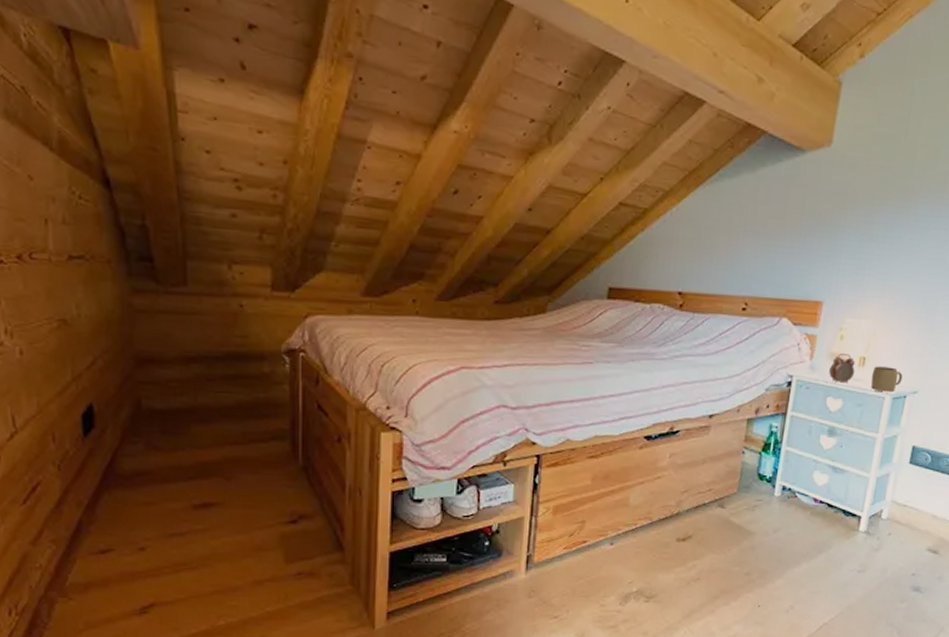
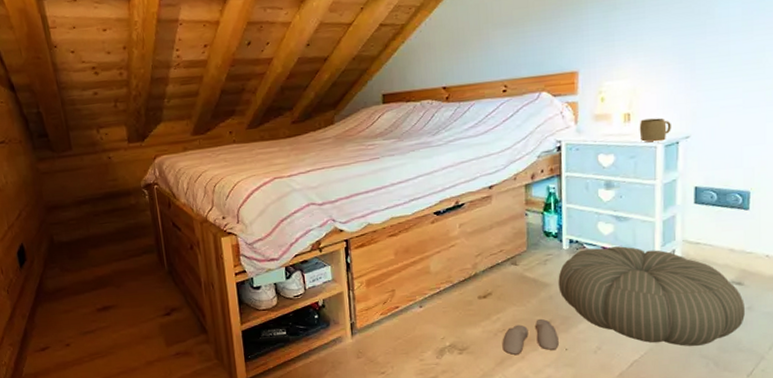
slippers: none [693,570,753,609] -> present [502,318,559,356]
pouf: none [762,498,936,612] -> present [558,246,745,346]
alarm clock: present [829,354,855,385] -> none [596,113,621,142]

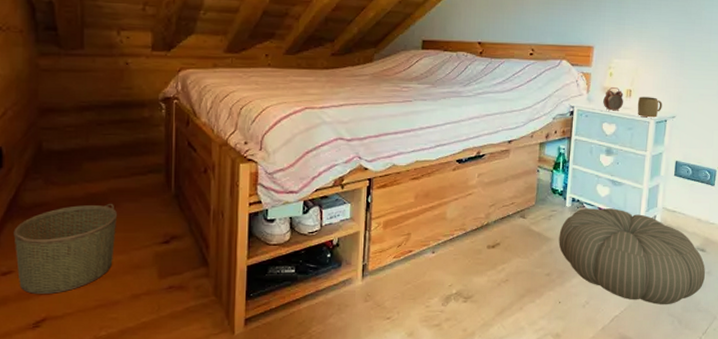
basket: none [44,283,126,365] -> present [13,203,118,294]
slippers: present [502,318,559,356] -> none [504,271,554,306]
alarm clock: none [596,113,621,142] -> present [603,87,624,112]

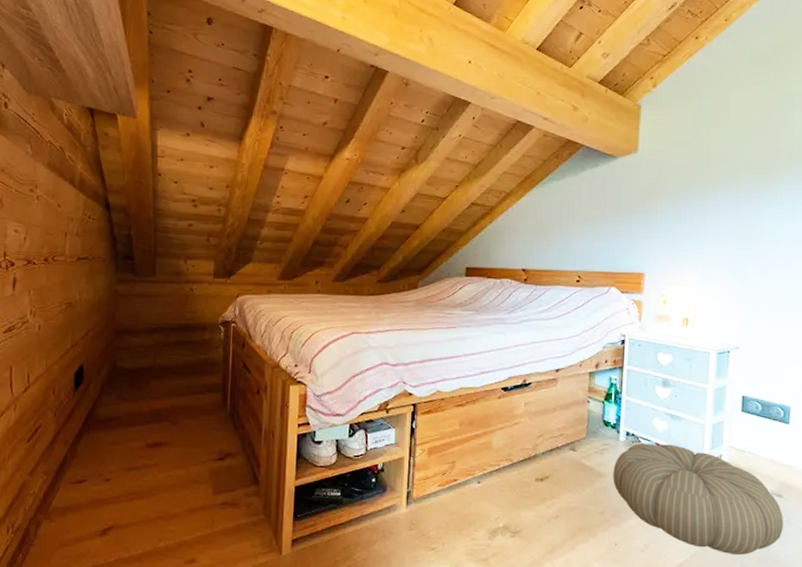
basket: present [13,203,118,294] -> none [89,419,179,503]
alarm clock: present [603,87,624,112] -> none [657,316,679,342]
mug: present [637,96,662,118] -> none [695,326,724,349]

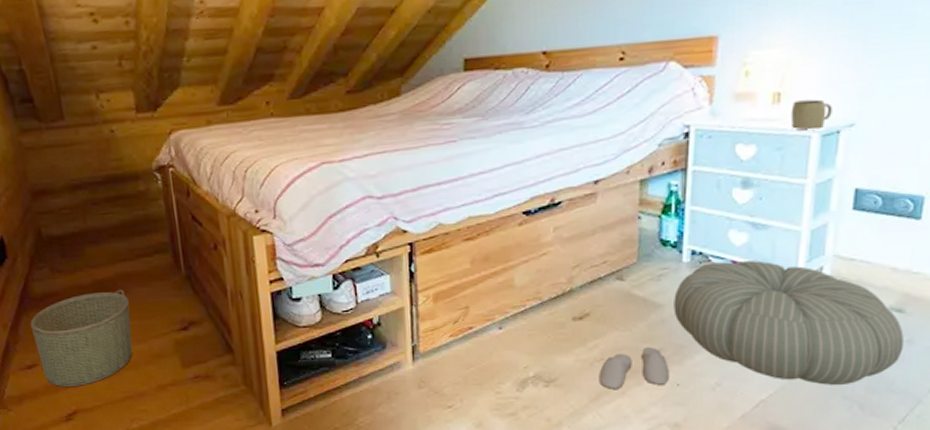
basket: none [89,419,179,503] -> present [30,289,133,387]
slippers: none [554,509,609,545] -> present [599,346,669,390]
mug: none [695,326,724,349] -> present [790,99,833,131]

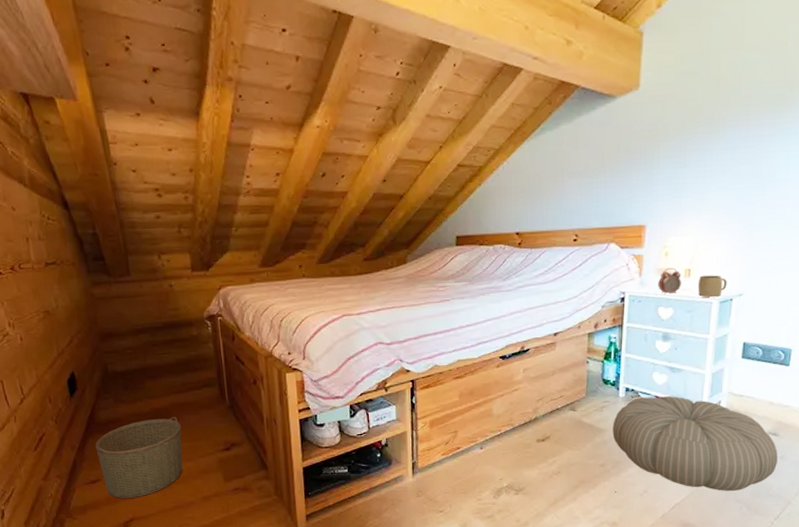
slippers: present [599,346,669,390] -> none [556,462,609,497]
alarm clock: none [735,92,768,128] -> present [658,268,681,295]

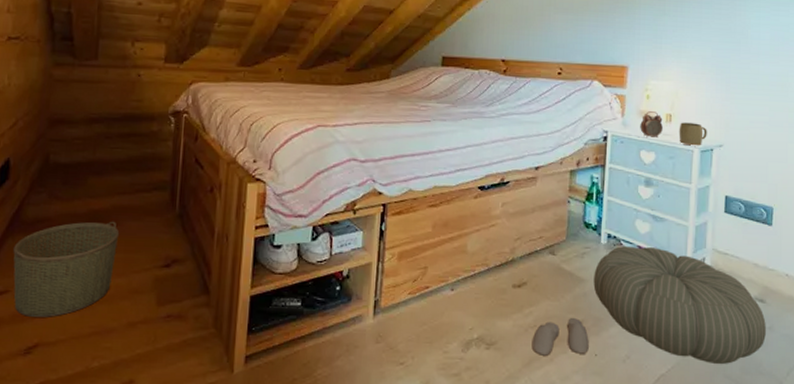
slippers: none [556,462,609,497] -> present [531,317,589,357]

